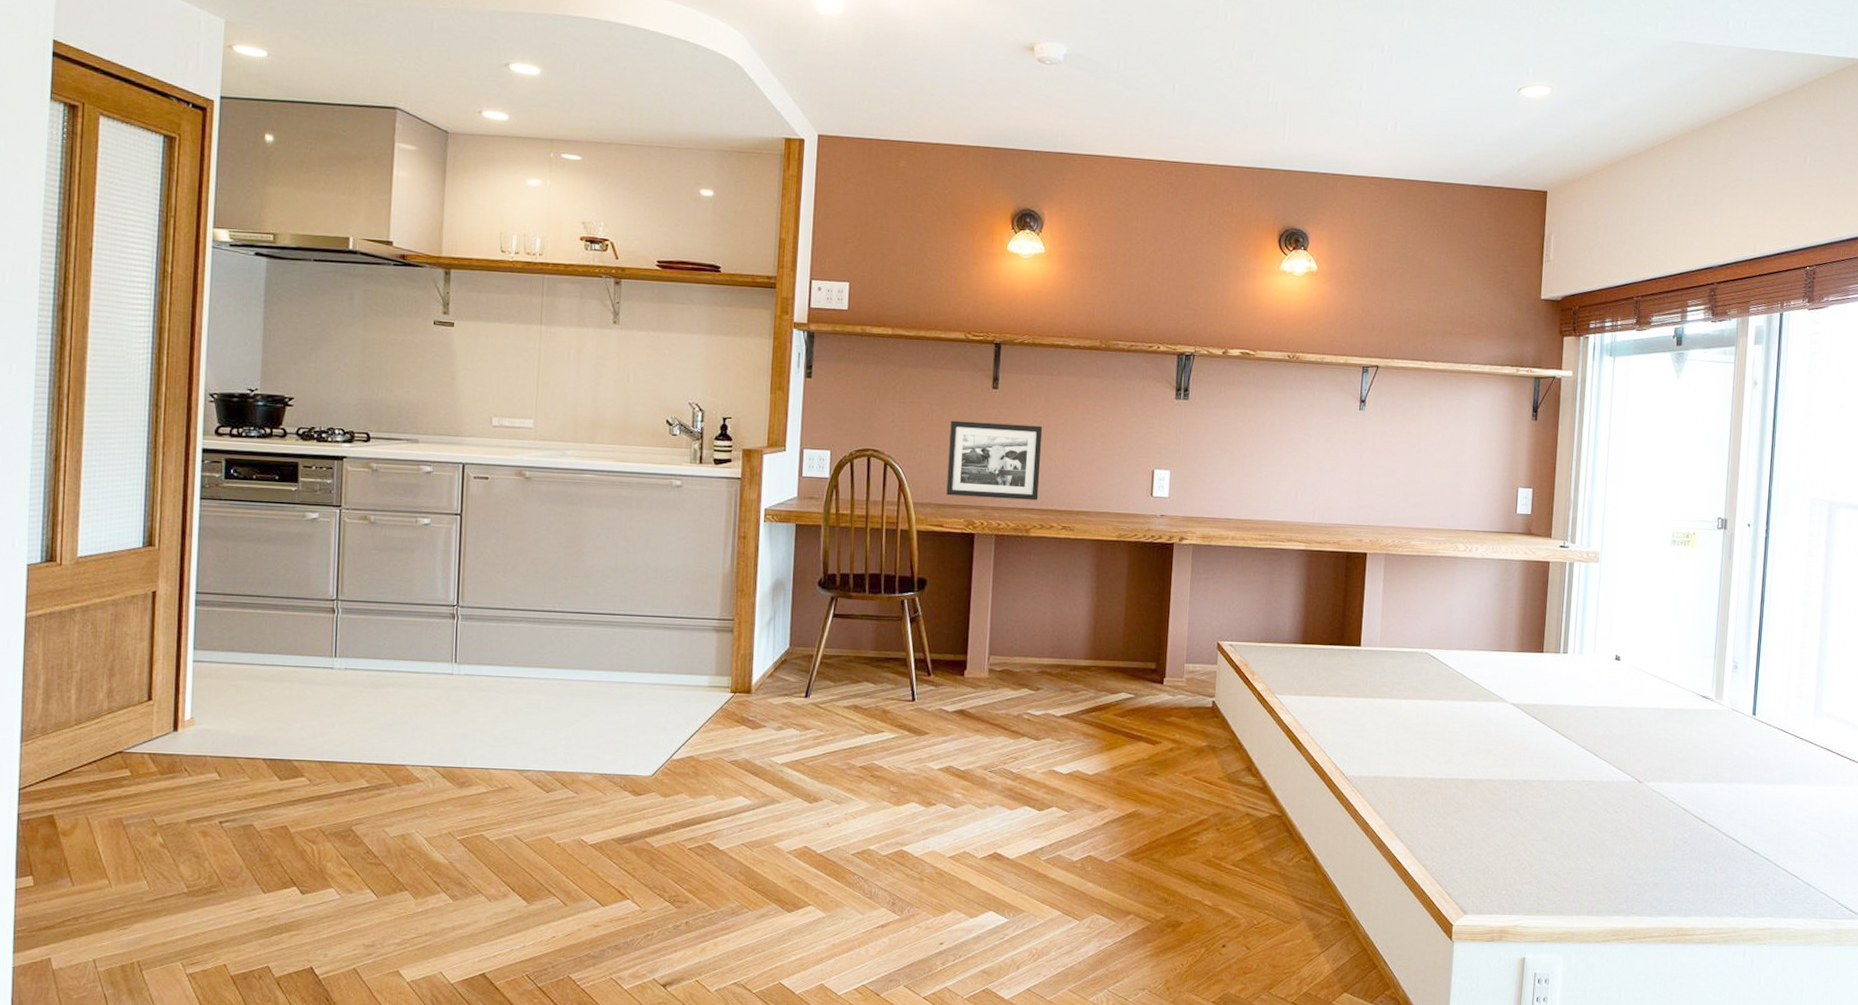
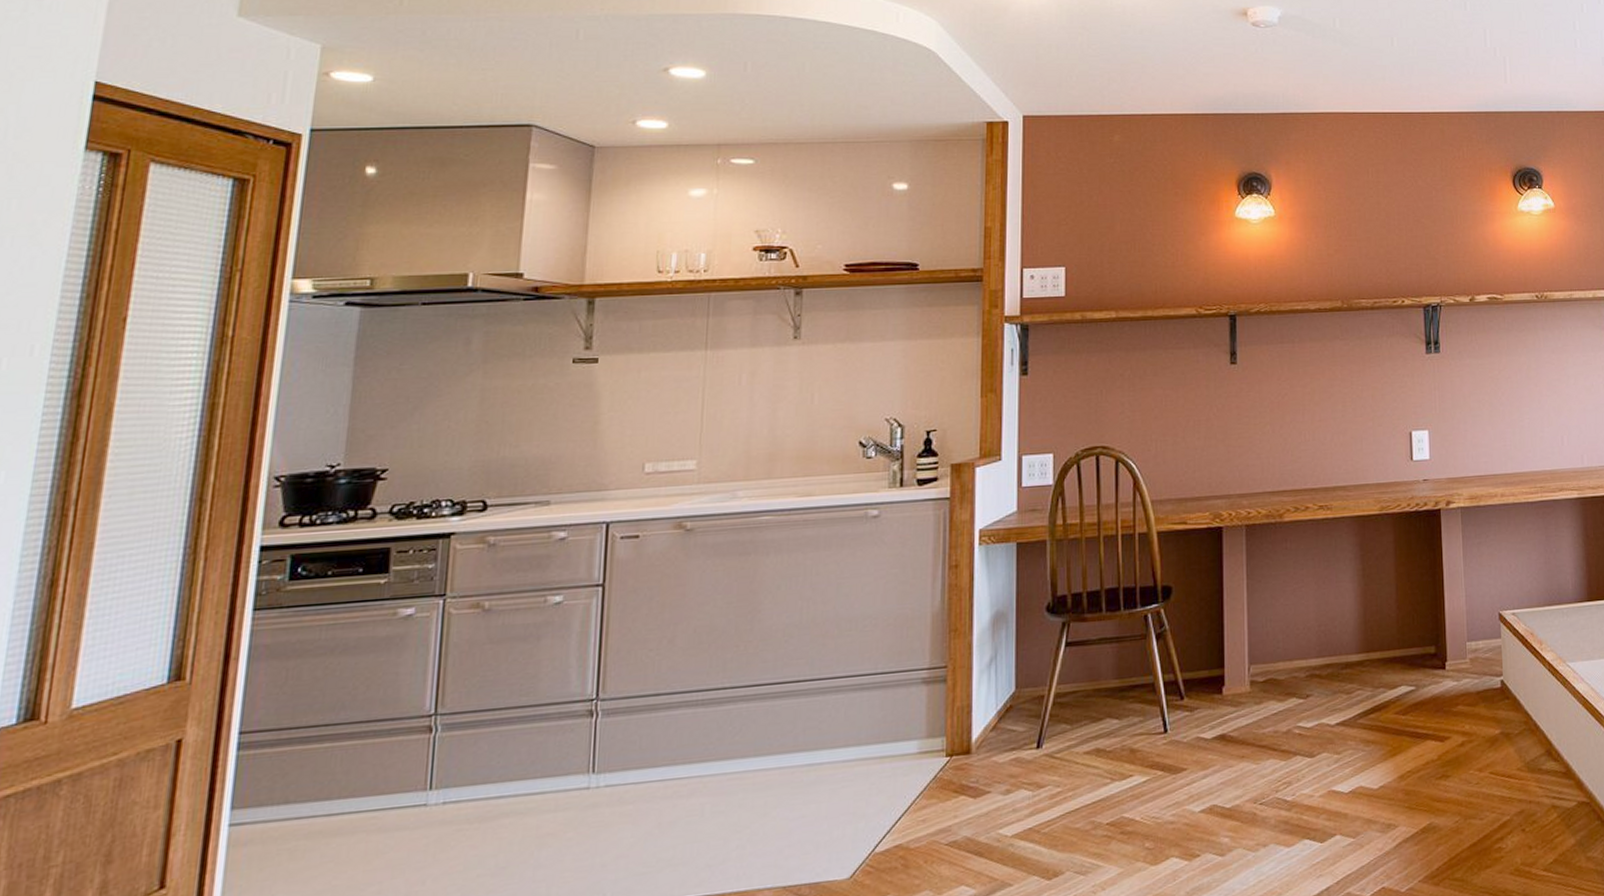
picture frame: present [946,420,1043,501] -> none [1187,398,1290,488]

